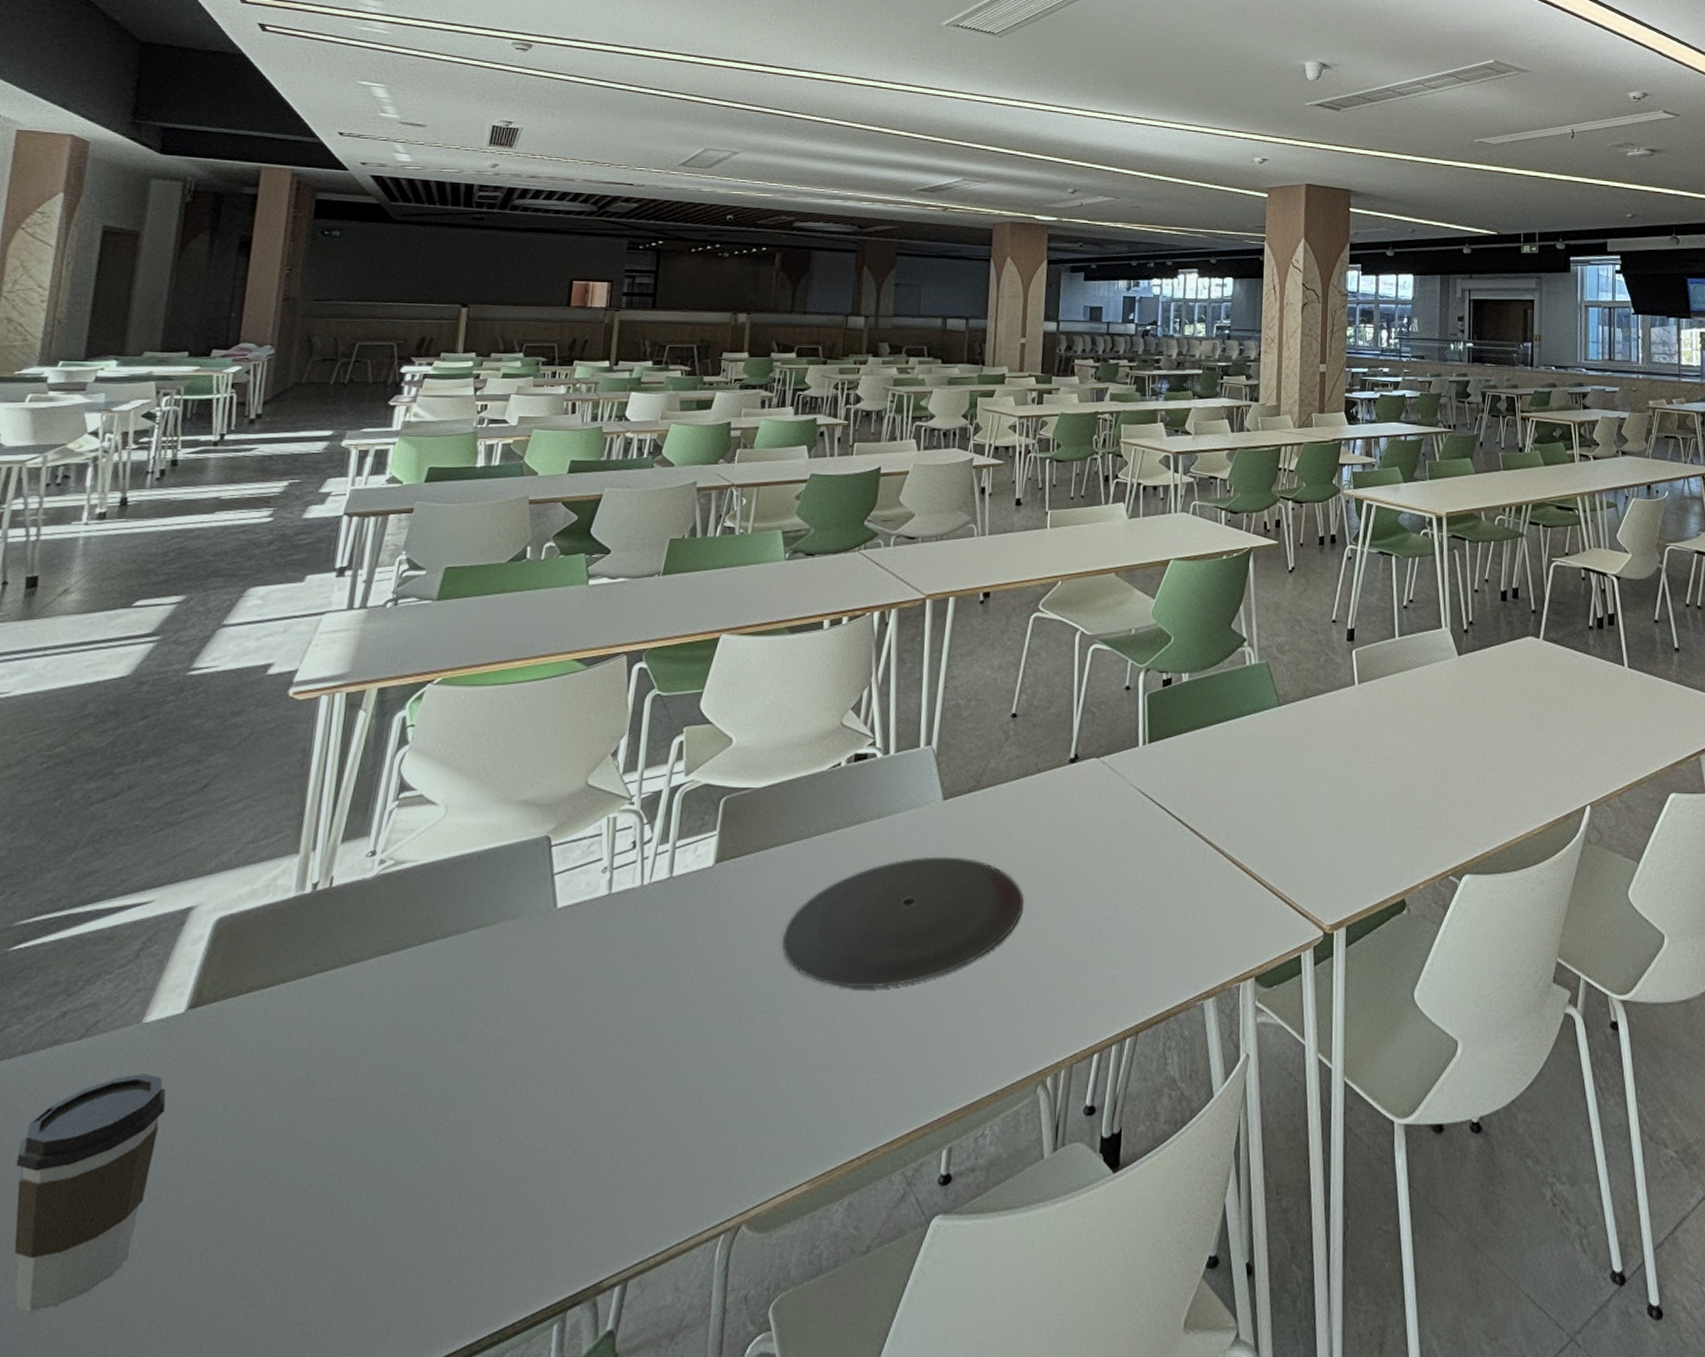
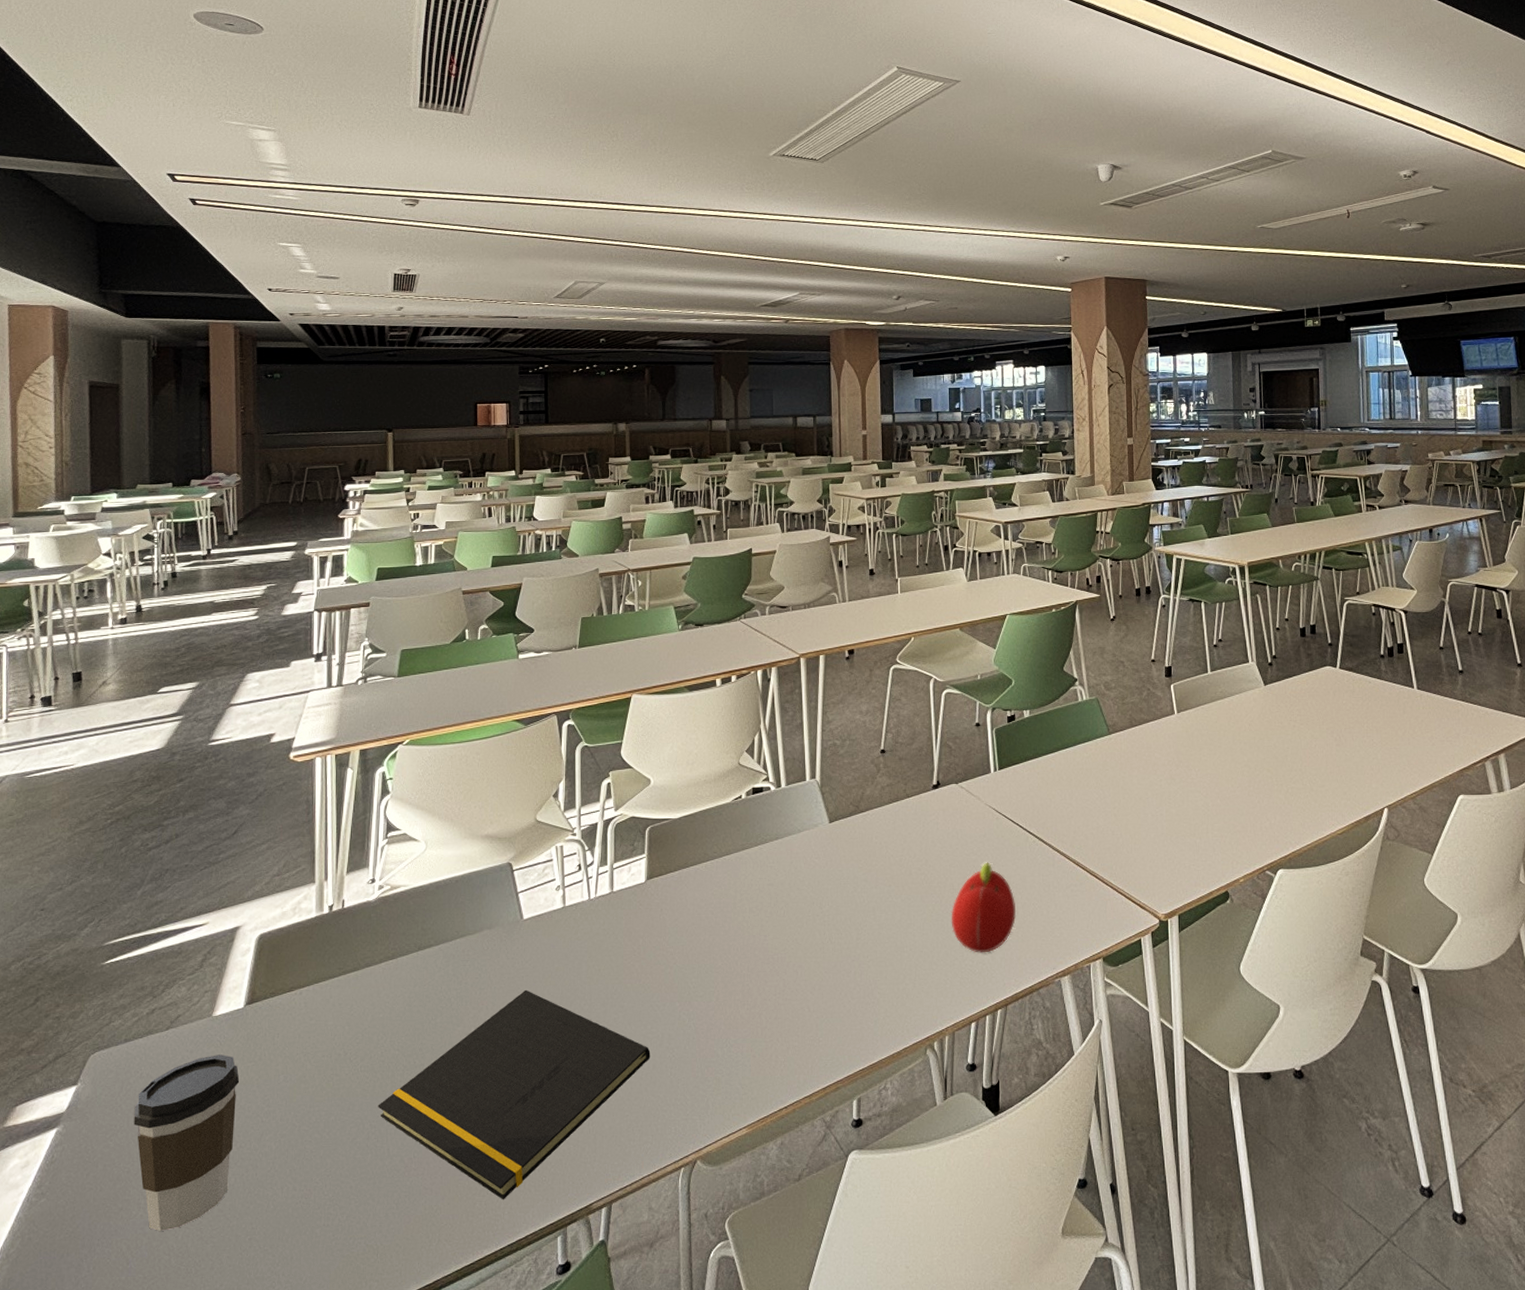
notepad: none [341,998,698,1273] -> present [377,989,651,1199]
plate: present [782,856,1024,987] -> none [707,868,904,975]
fruit: none [1078,855,1157,967] -> present [951,862,1017,953]

